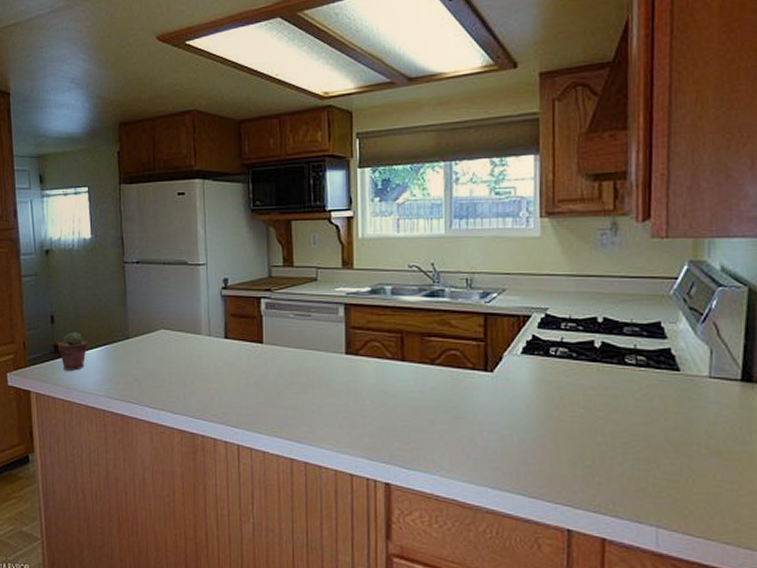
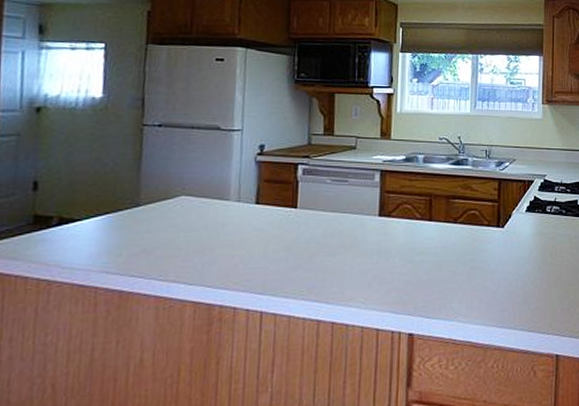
potted succulent: present [57,331,89,371] -> none [38,199,84,245]

